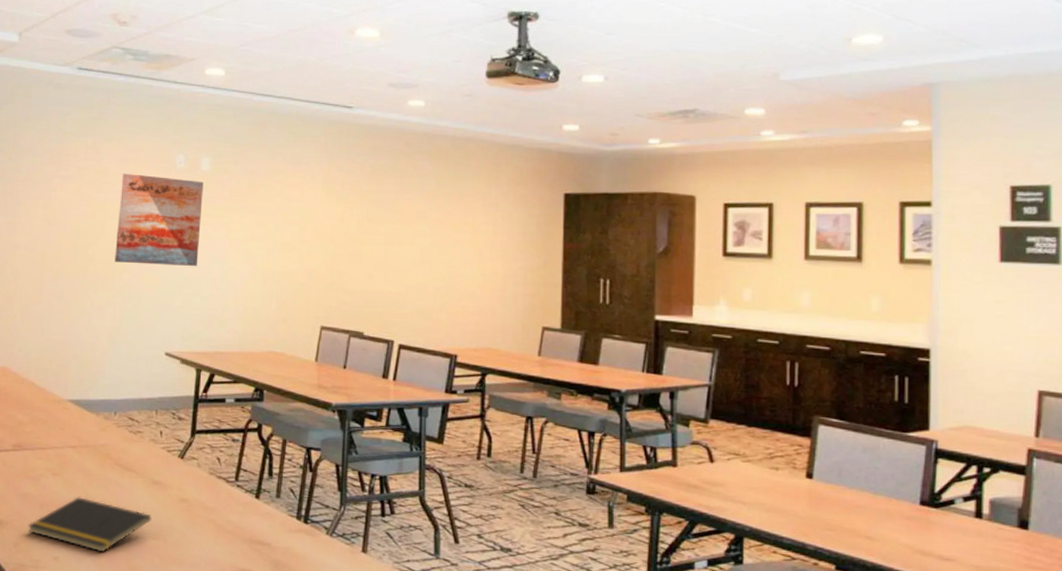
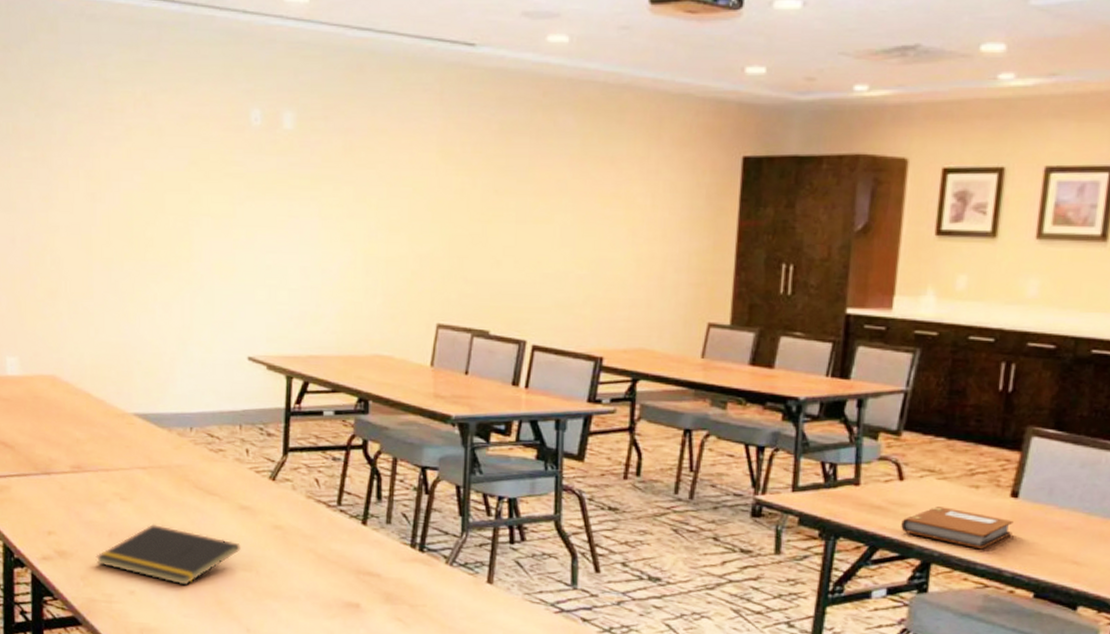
wall art: present [115,172,203,267] -> none [179,132,286,252]
notebook: none [715,486,811,525] -> present [901,507,1014,550]

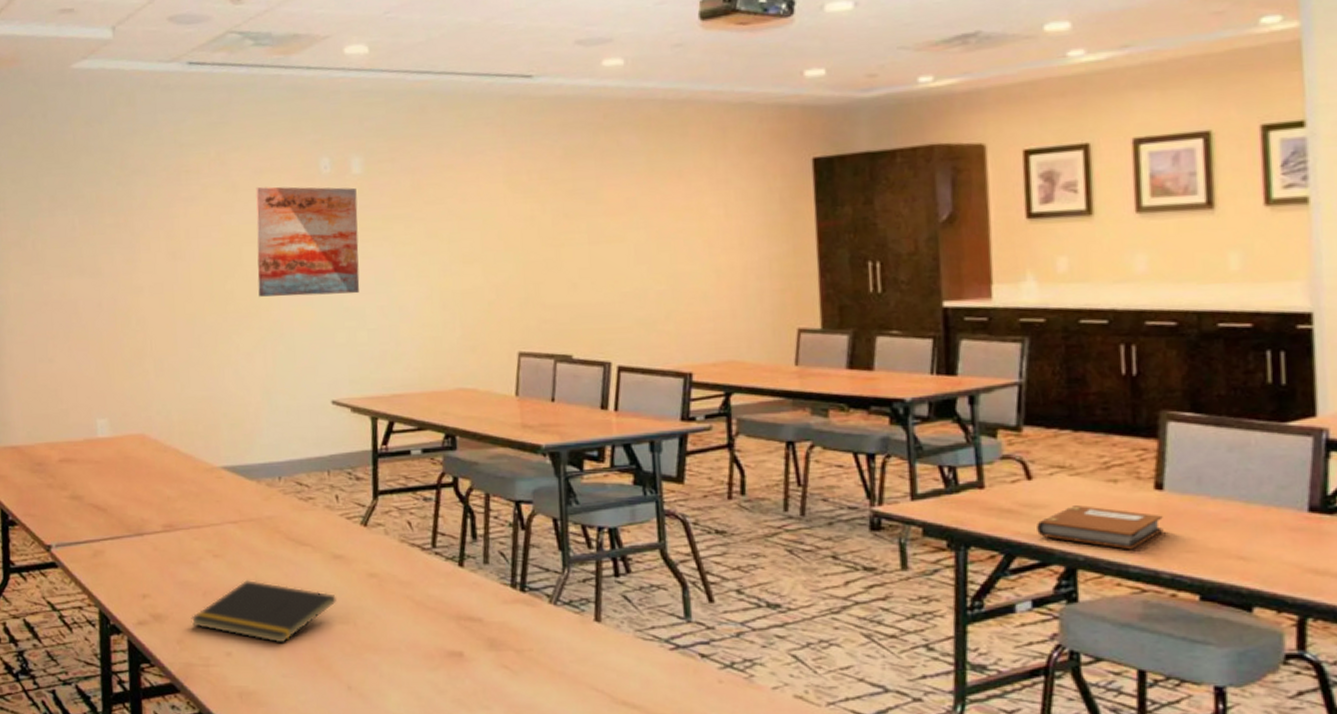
wall art: none [179,132,286,252] -> present [255,186,360,297]

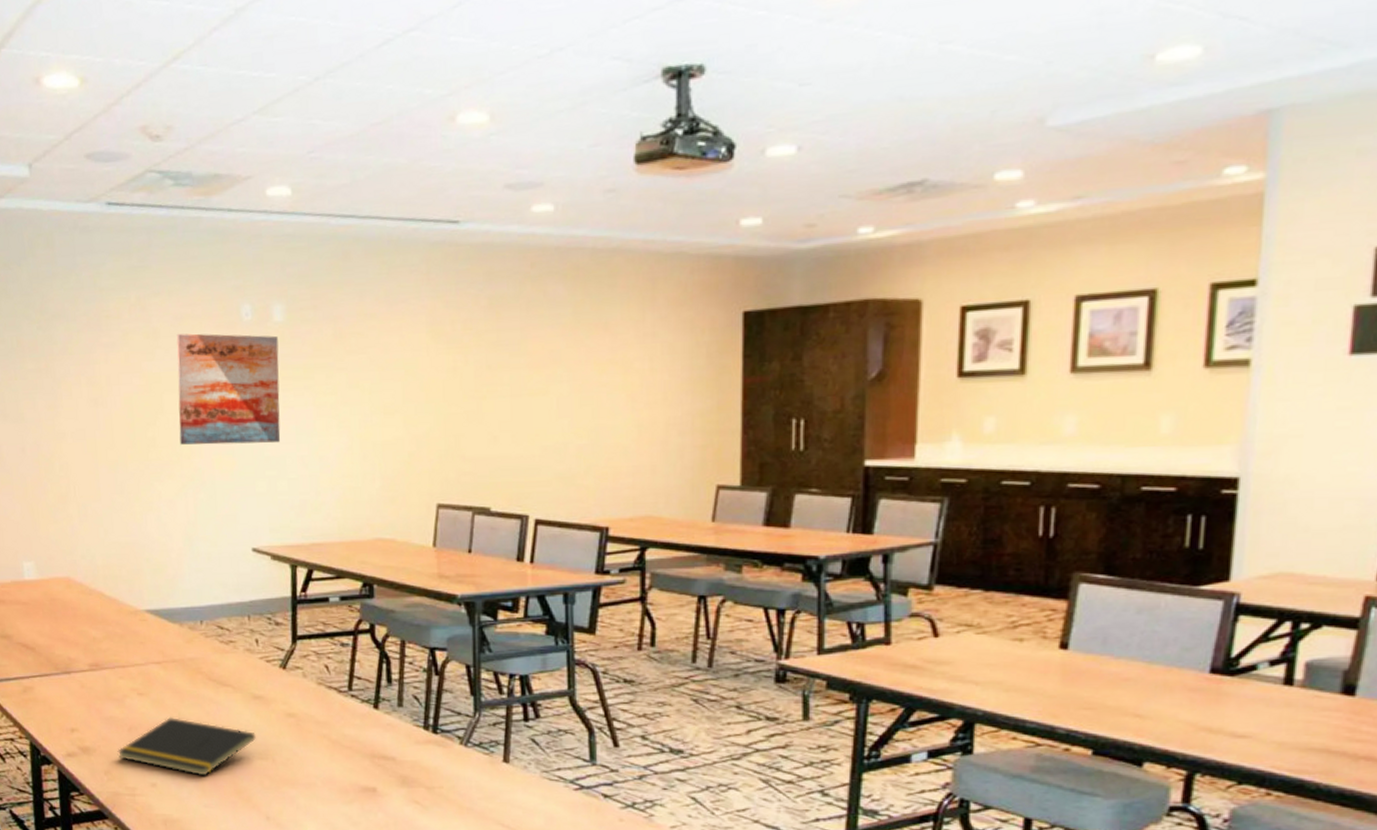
notebook: present [1037,505,1164,550] -> none [939,663,1064,706]

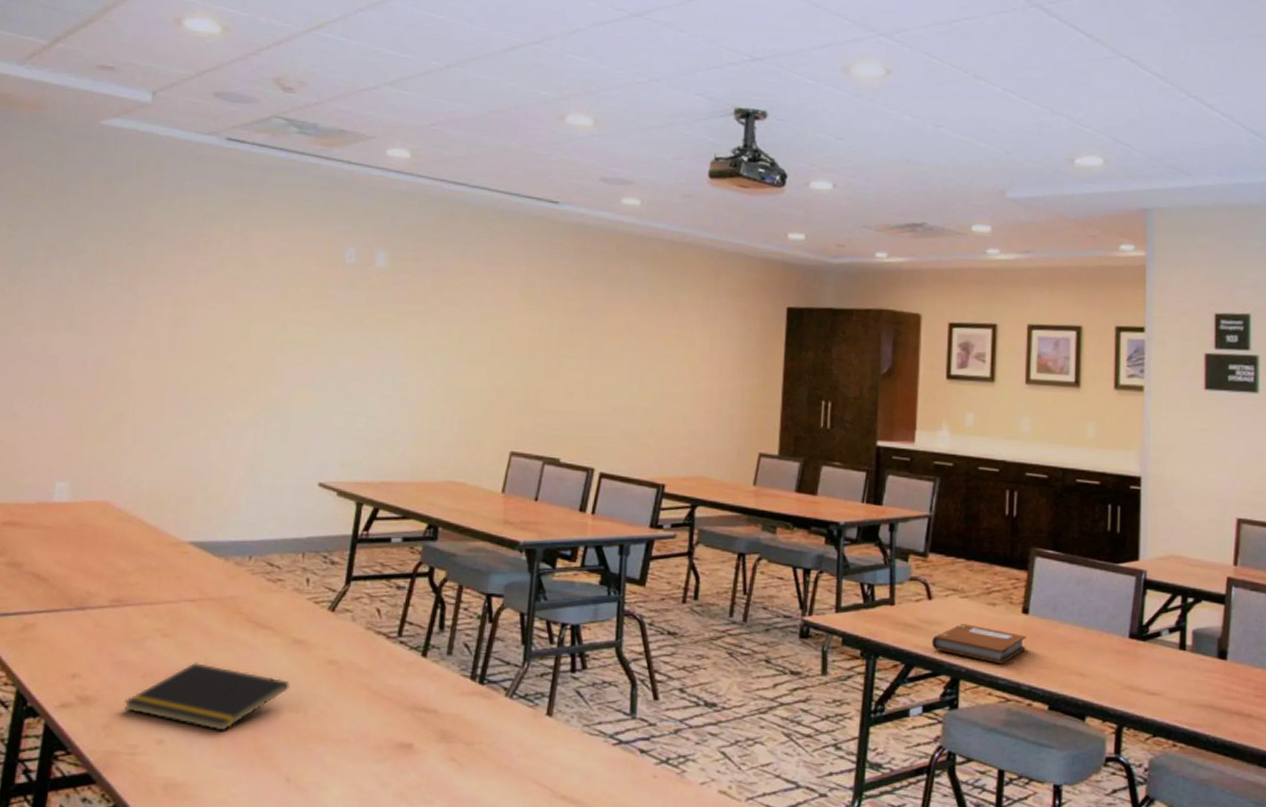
wall art: present [176,333,281,445] -> none [260,266,378,381]
notebook: none [939,663,1064,706] -> present [932,624,1026,665]

